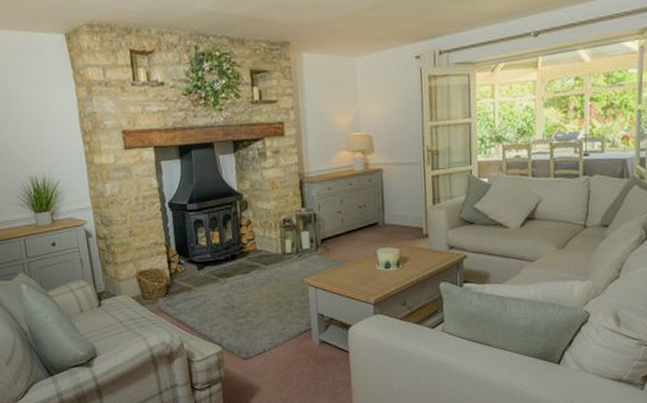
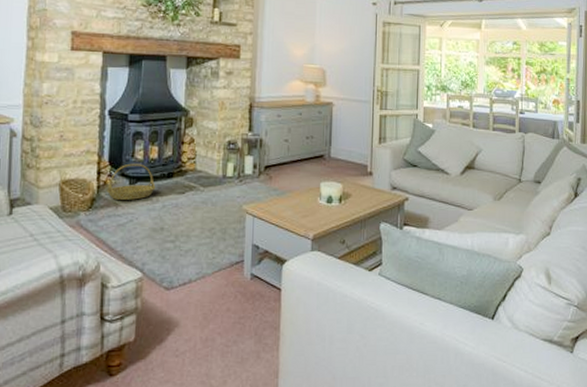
basket: none [178,249,222,285] -> present [107,163,156,200]

